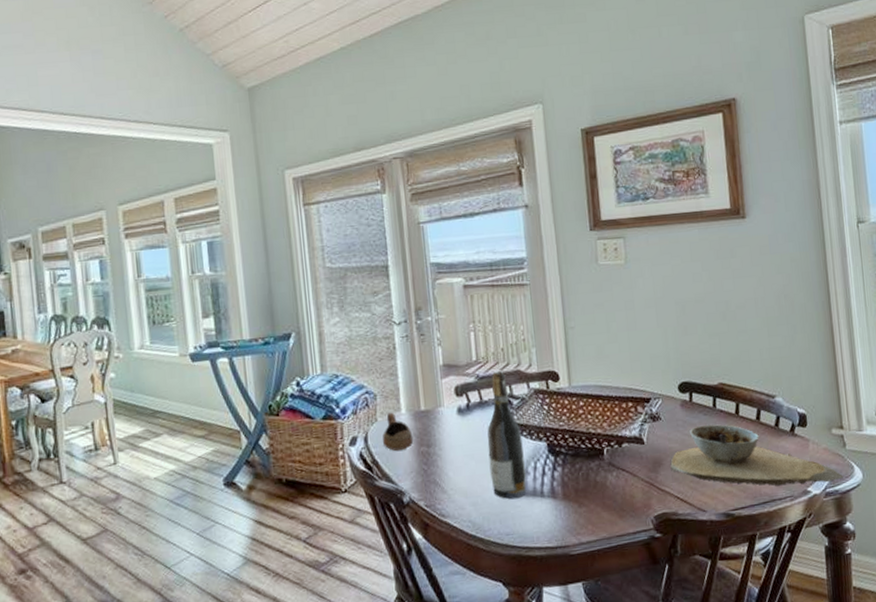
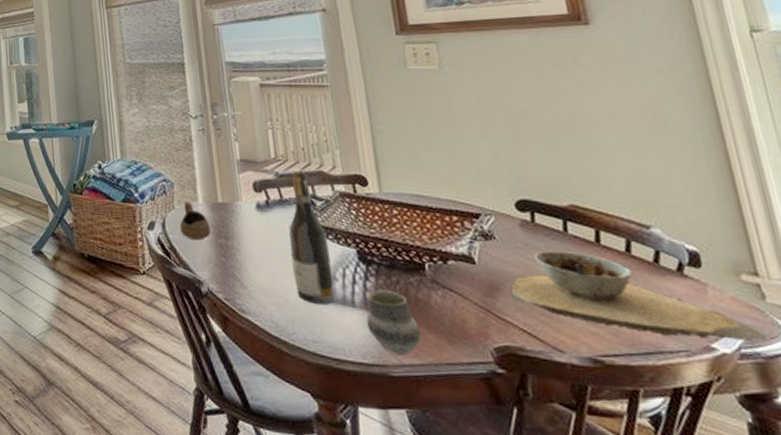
cup: none [553,476,598,535] -> present [367,289,421,356]

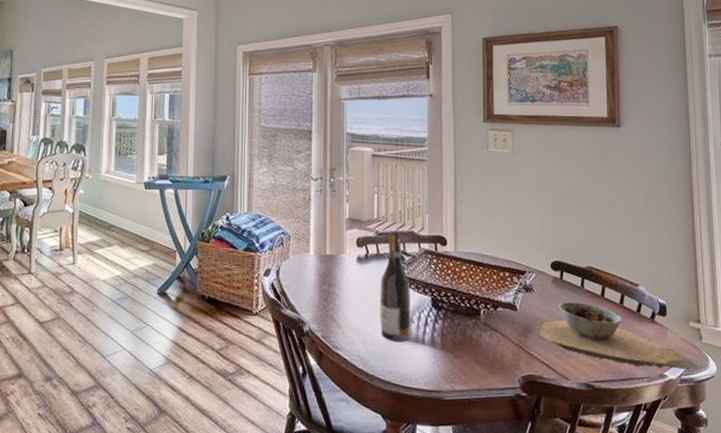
cup: present [179,201,212,239] -> none [291,252,318,286]
cup: present [367,289,421,356] -> none [432,330,471,383]

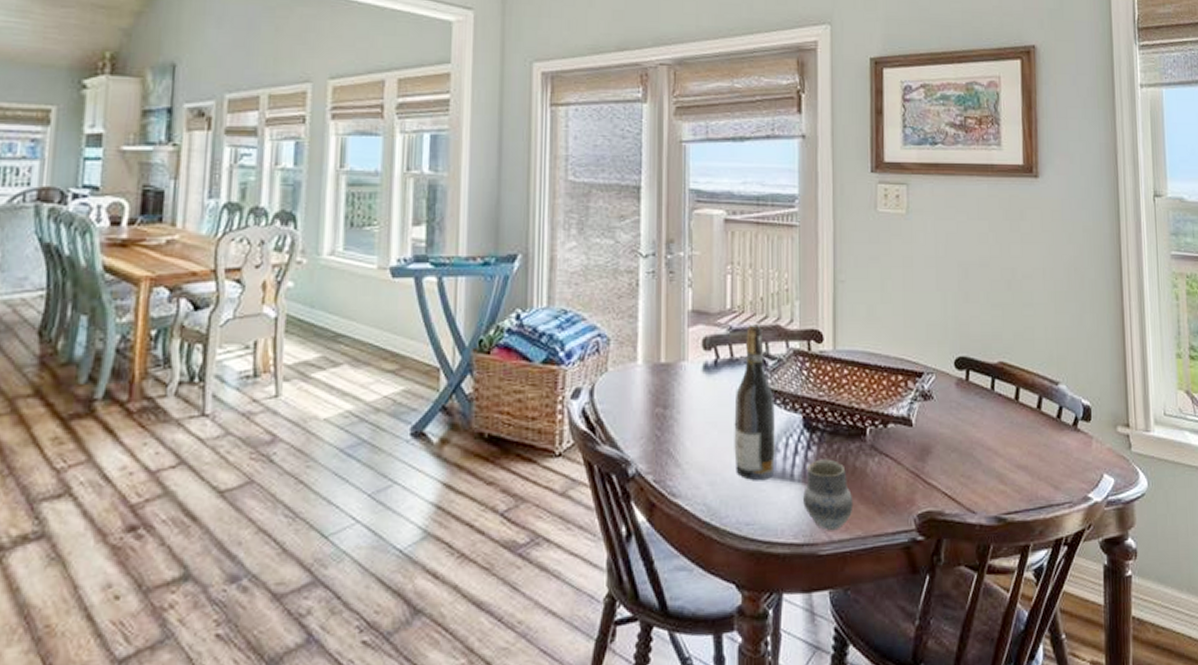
cup: none [432,330,471,383] -> present [803,459,854,531]
bowl: present [539,301,699,370] -> none [940,409,1128,489]

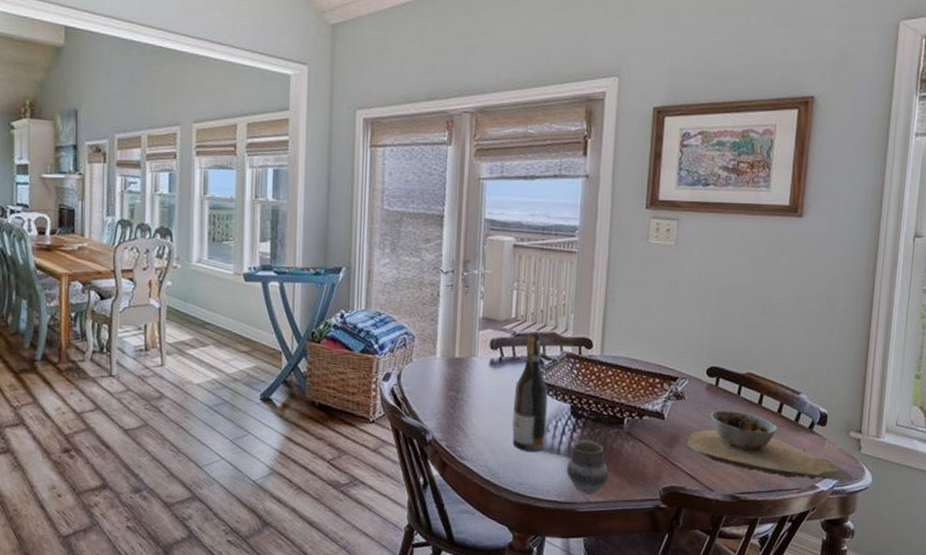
bowl: none [940,409,1128,489] -> present [686,410,854,481]

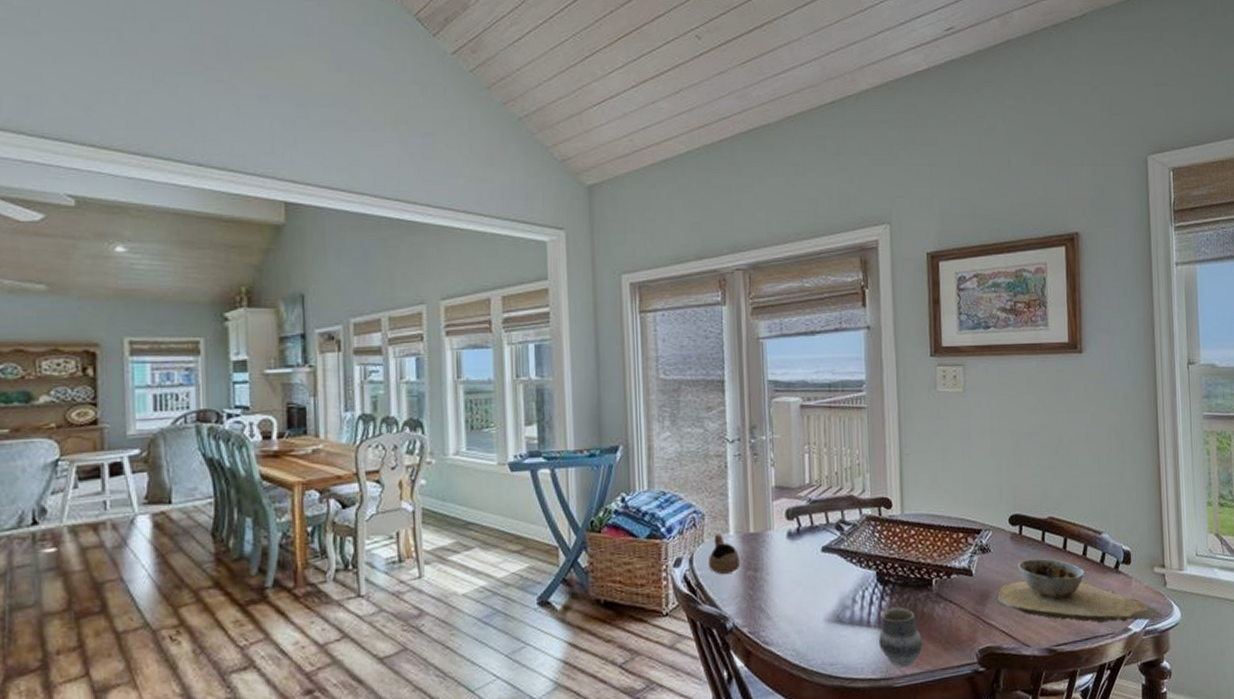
cup: none [414,355,444,392] -> present [708,533,741,574]
wine bottle: present [512,330,548,453] -> none [816,494,854,629]

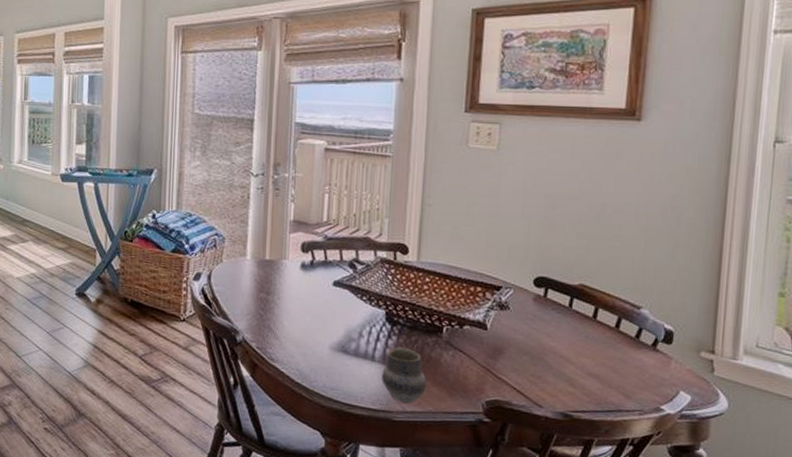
cup: present [708,533,741,574] -> none [224,256,255,293]
bowl: present [997,558,1164,623] -> none [511,322,706,405]

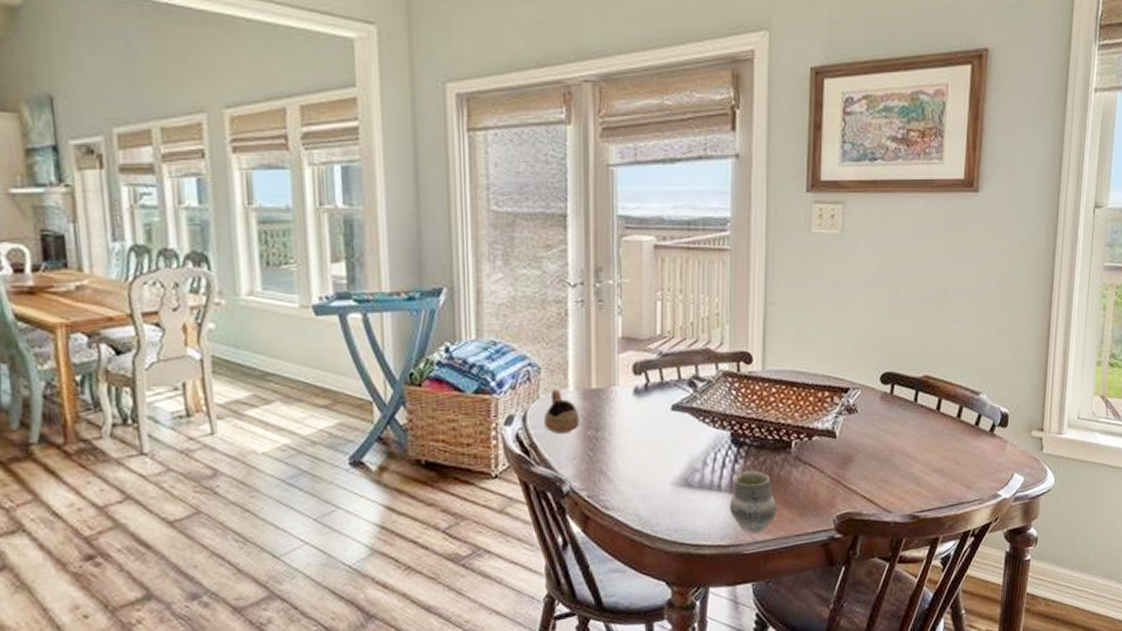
cup: none [224,256,255,293] -> present [543,389,580,433]

